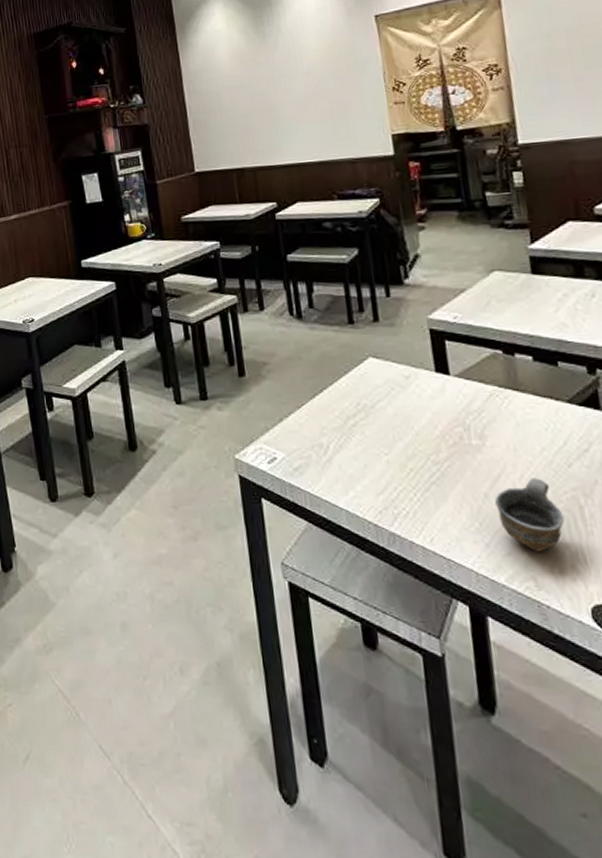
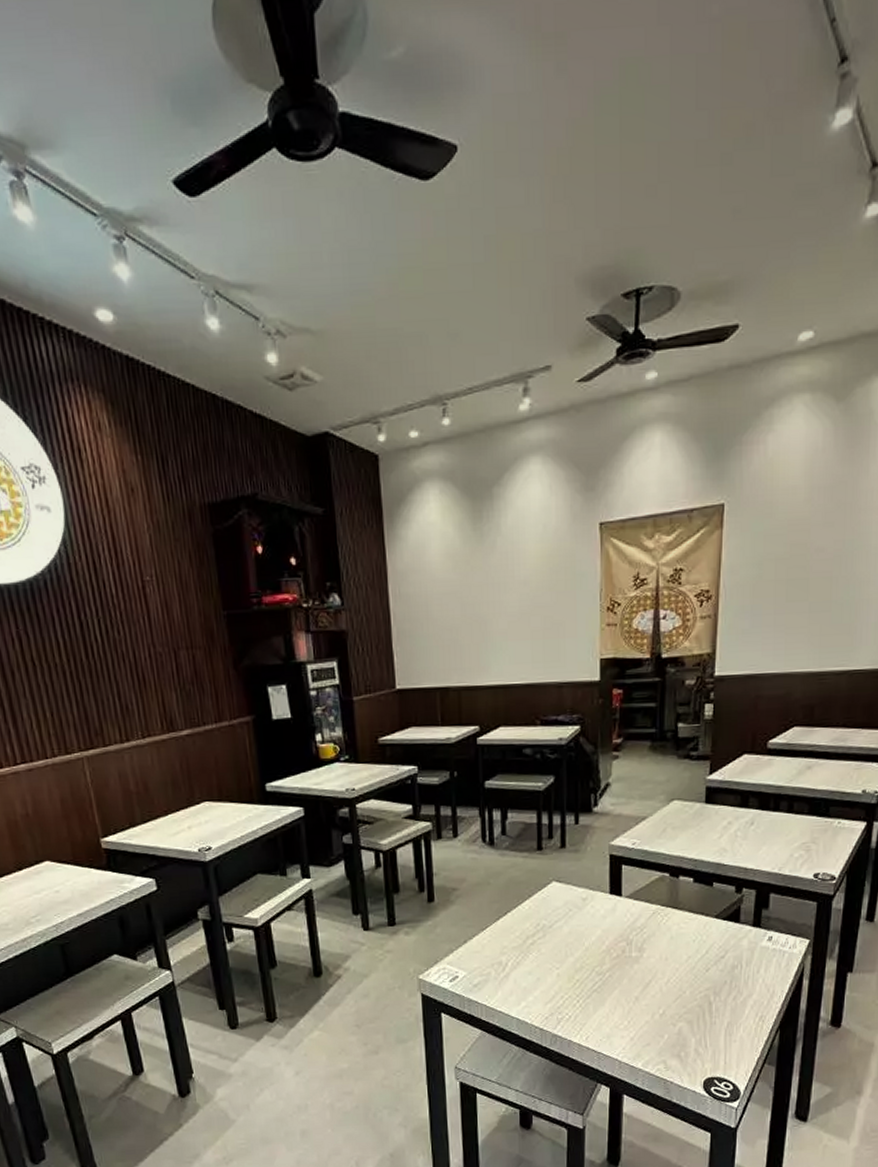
cup: present [495,478,565,552] -> none [644,982,696,1041]

